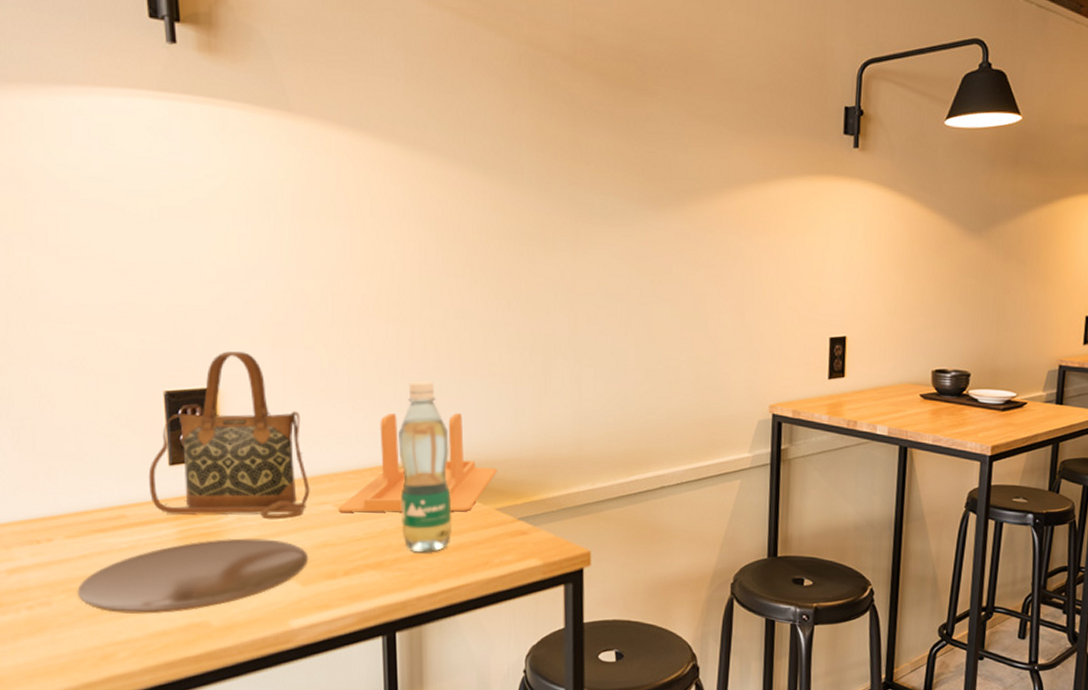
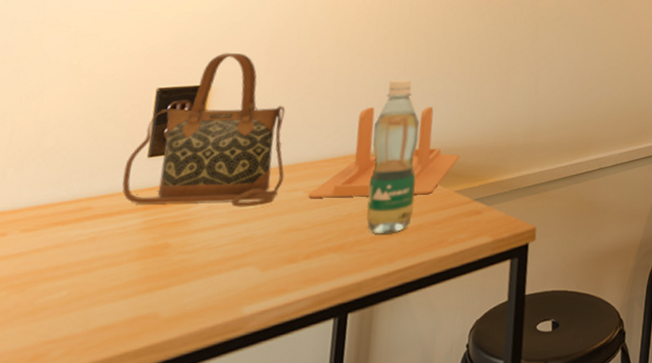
plate: present [77,538,309,614] -> none [20,226,273,309]

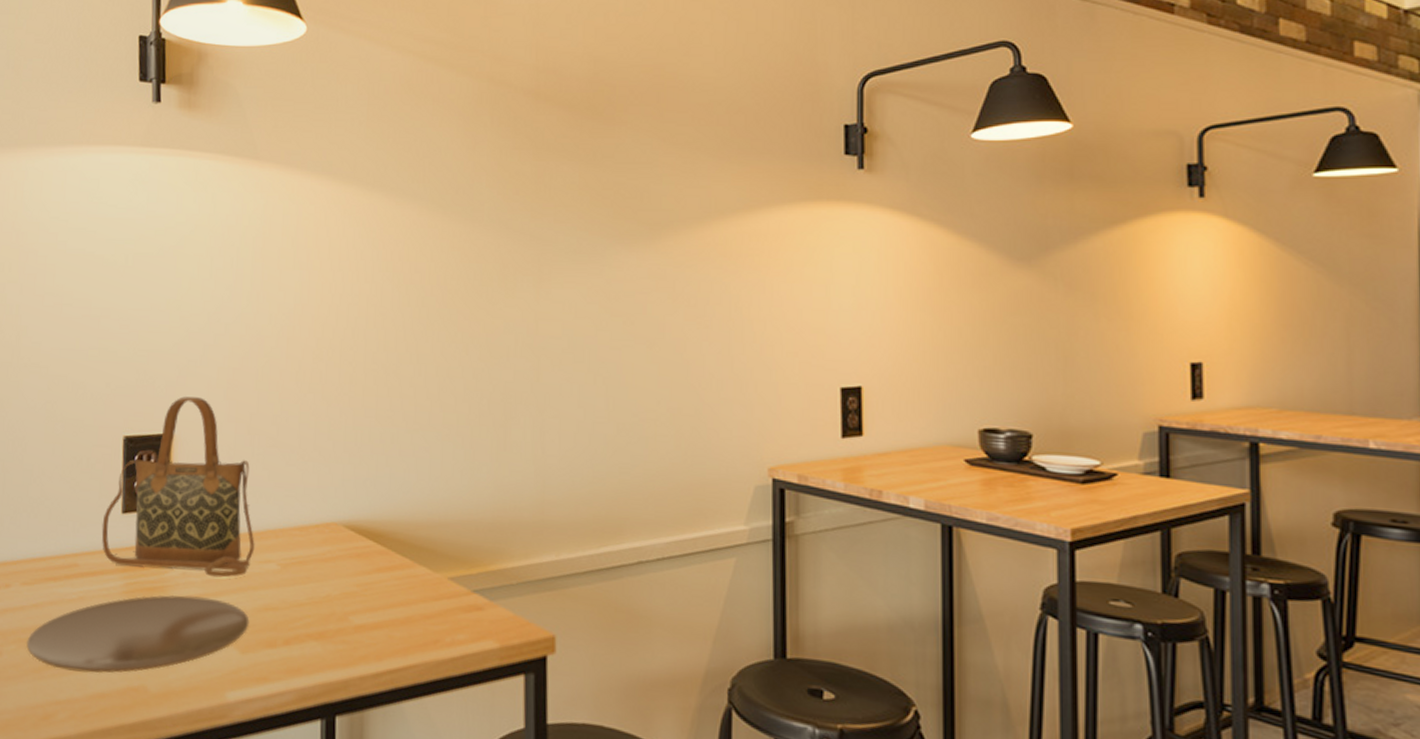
plate: none [20,226,273,309] -> present [26,595,250,674]
napkin holder: present [308,107,460,198] -> none [282,465,451,580]
bottle: present [366,78,420,234] -> none [345,430,401,625]

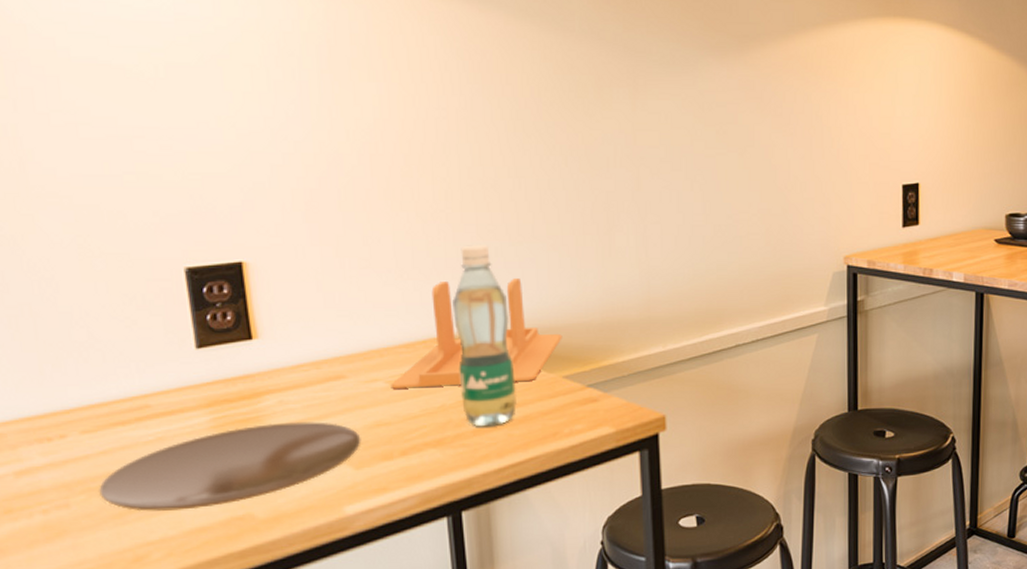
handbag: present [101,396,255,578] -> none [173,222,358,401]
napkin holder: none [282,465,451,580] -> present [390,278,563,389]
bottle: none [345,430,401,625] -> present [452,245,518,427]

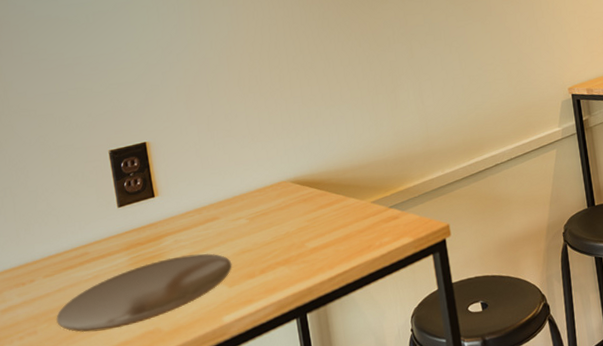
napkin holder: present [390,278,563,389] -> none [250,132,369,224]
bottle: present [452,245,518,427] -> none [289,110,341,247]

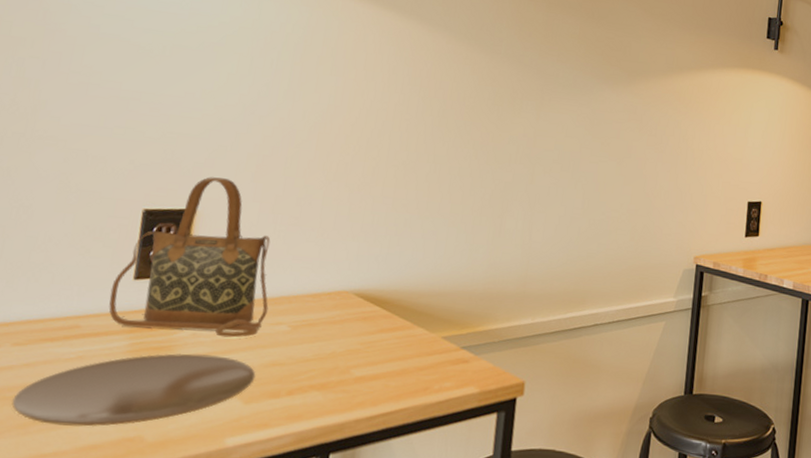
handbag: none [103,111,227,246] -> present [109,177,271,338]

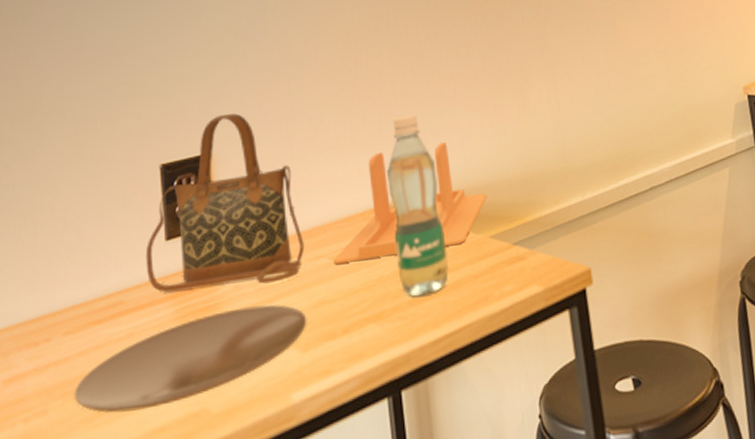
napkin holder: none [292,243,448,339] -> present [333,142,488,264]
bottle: none [350,214,407,376] -> present [387,114,450,297]

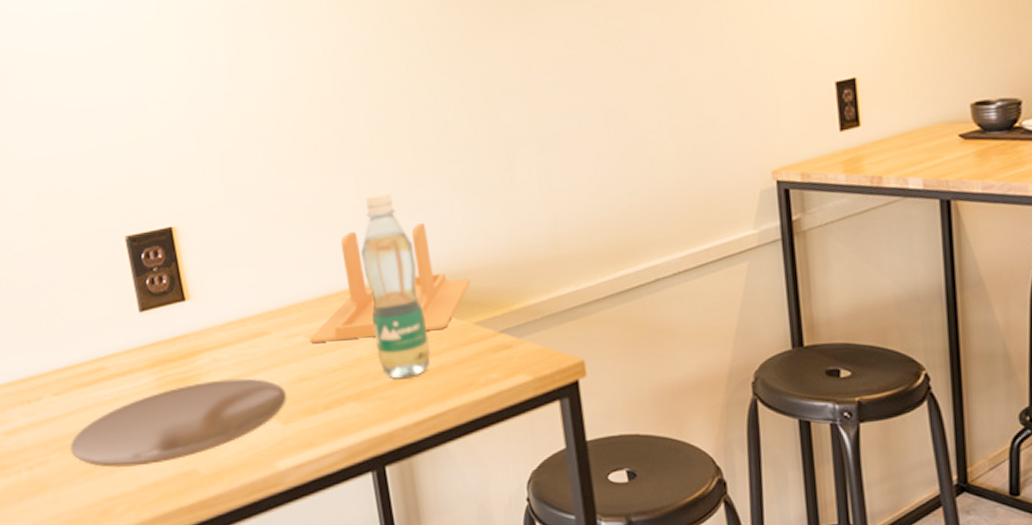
handbag: present [145,113,305,293] -> none [121,186,280,362]

